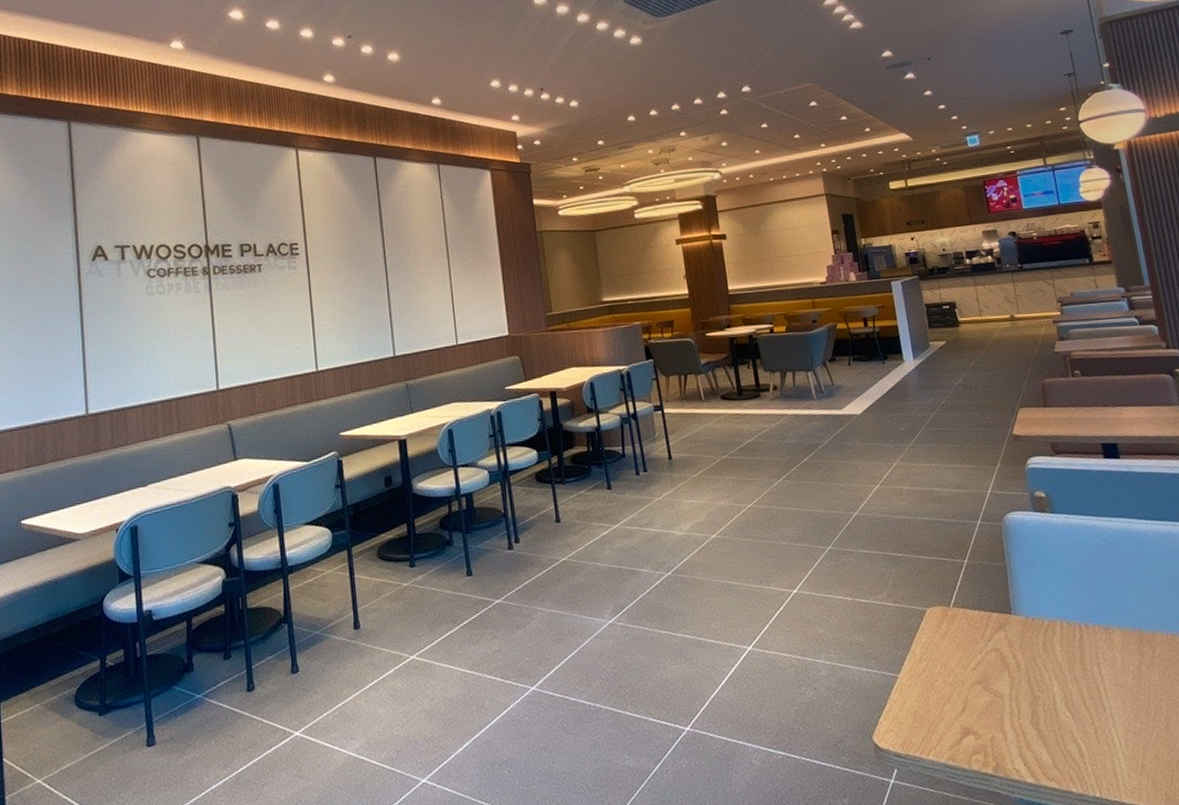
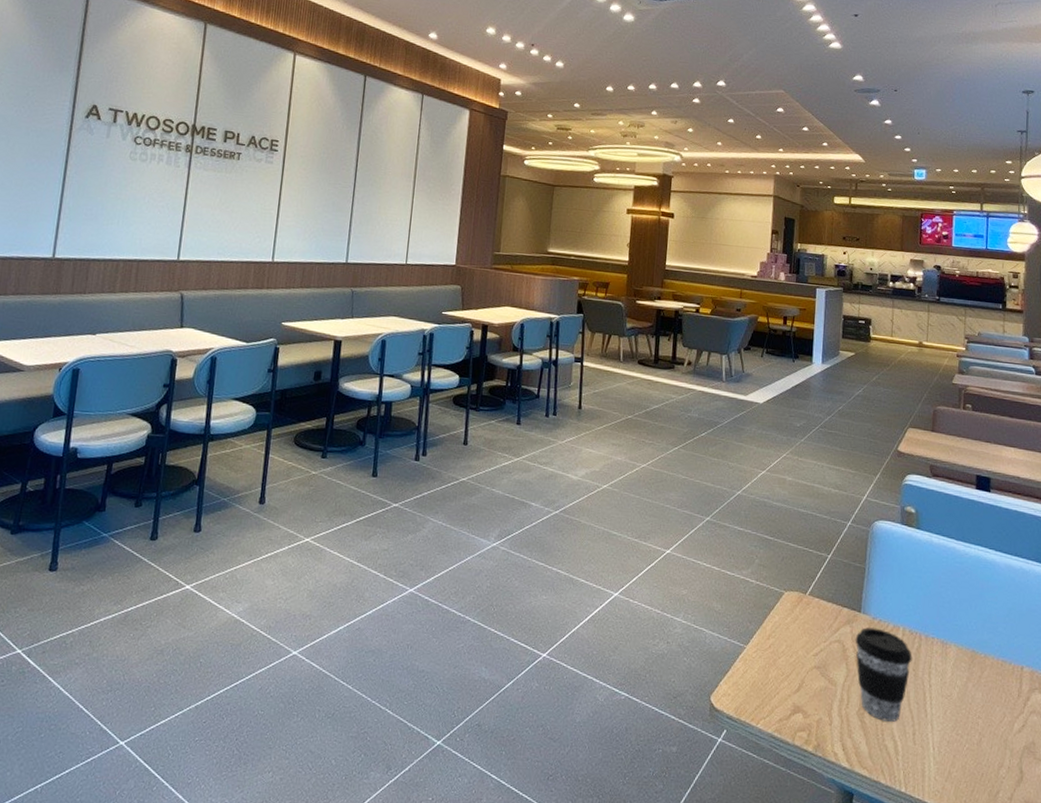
coffee cup: none [1011,626,1078,725] -> present [855,626,912,722]

